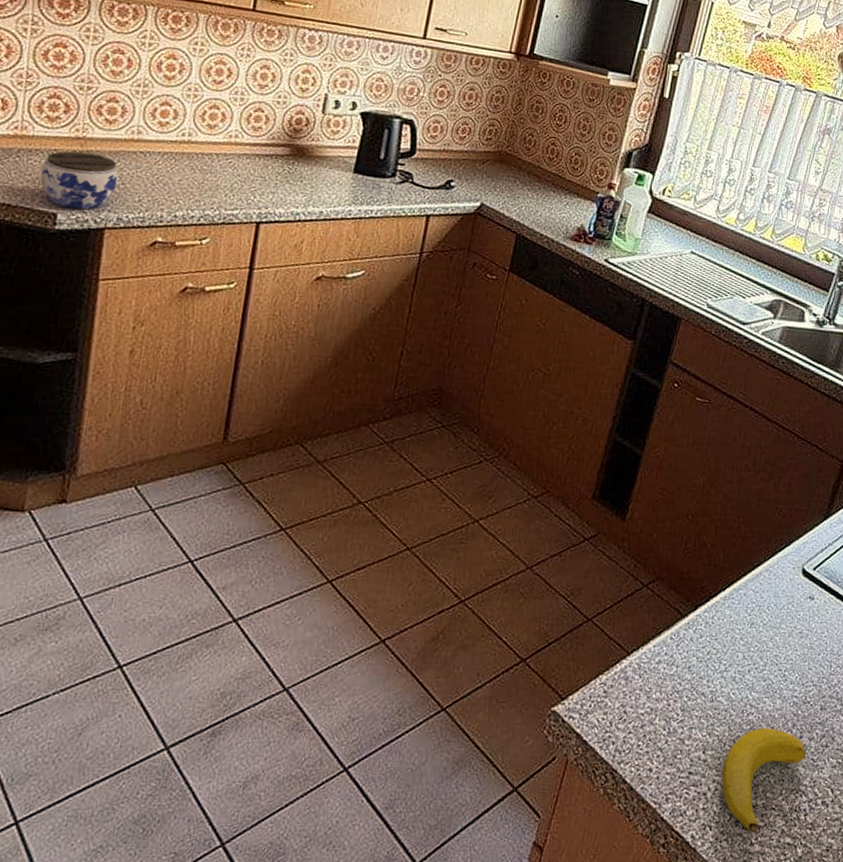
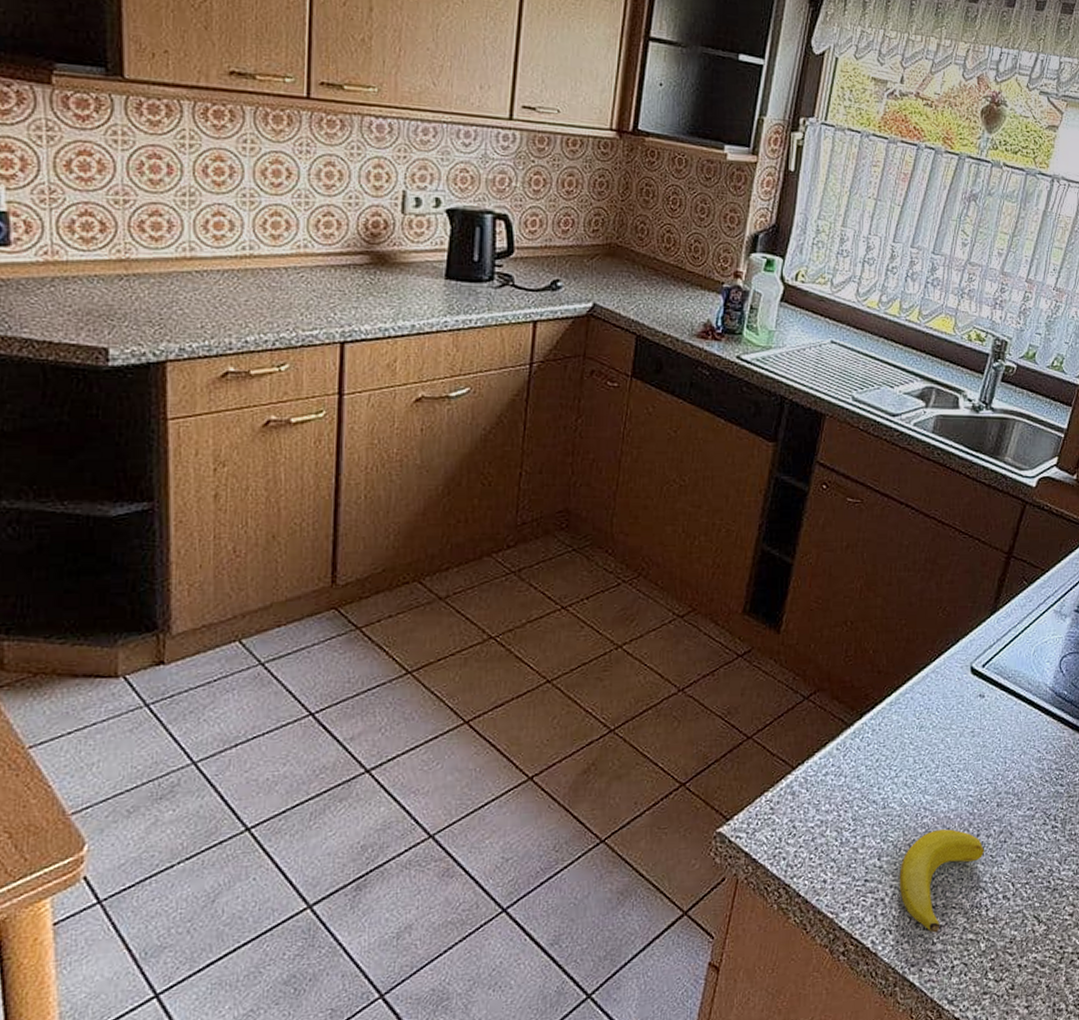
jar: present [40,151,119,210] -> none [82,276,174,342]

